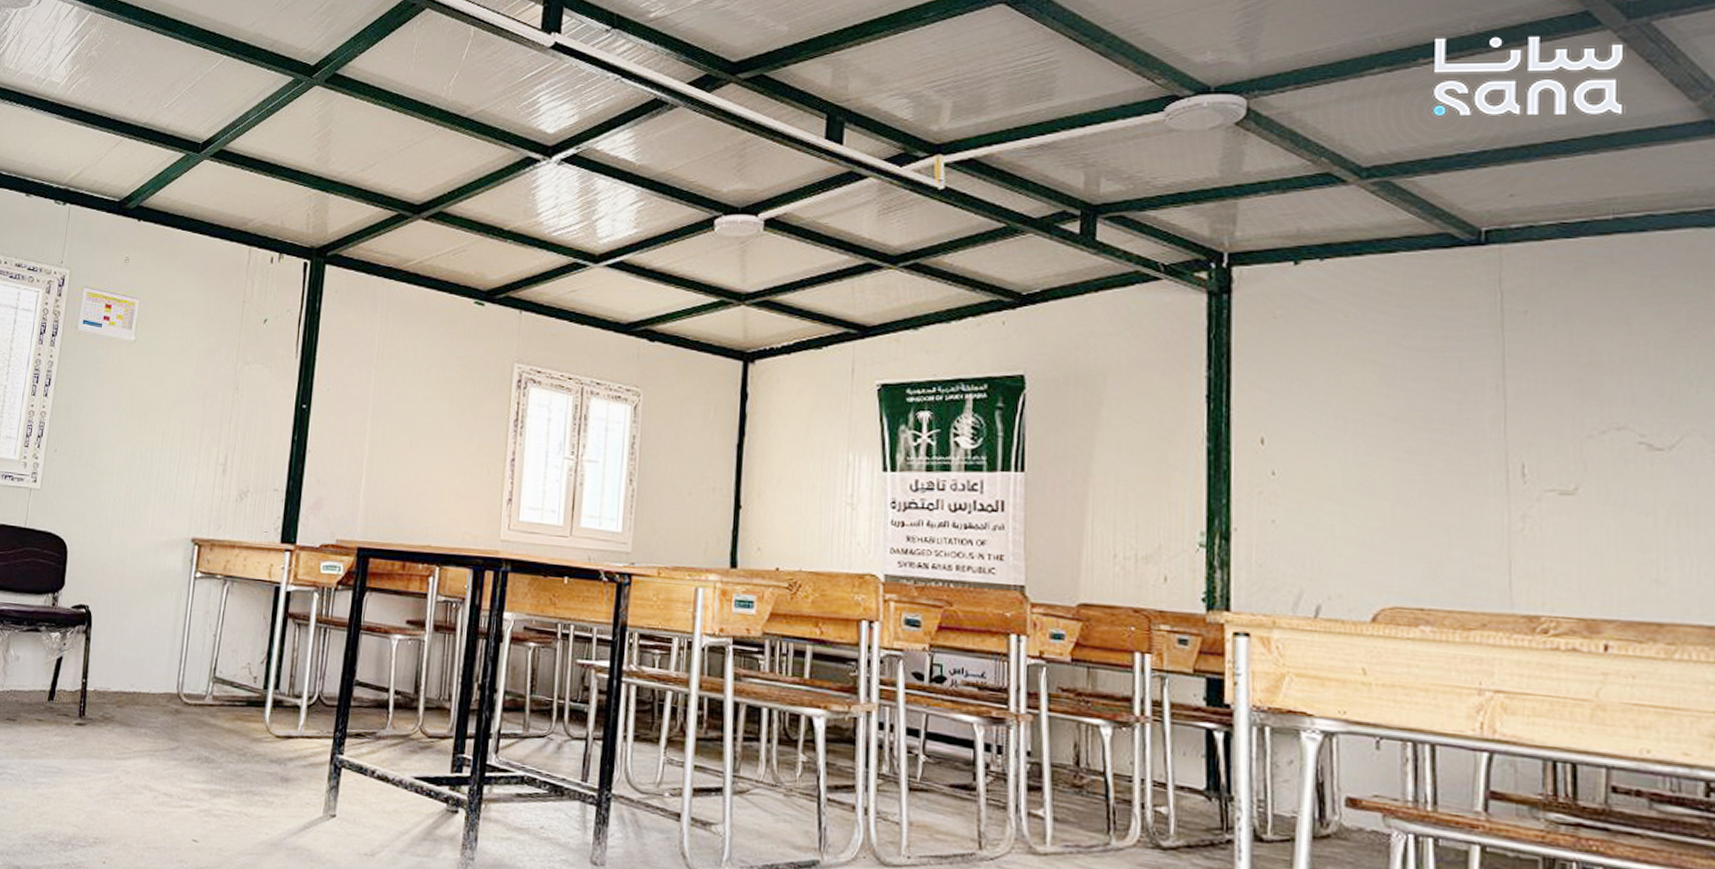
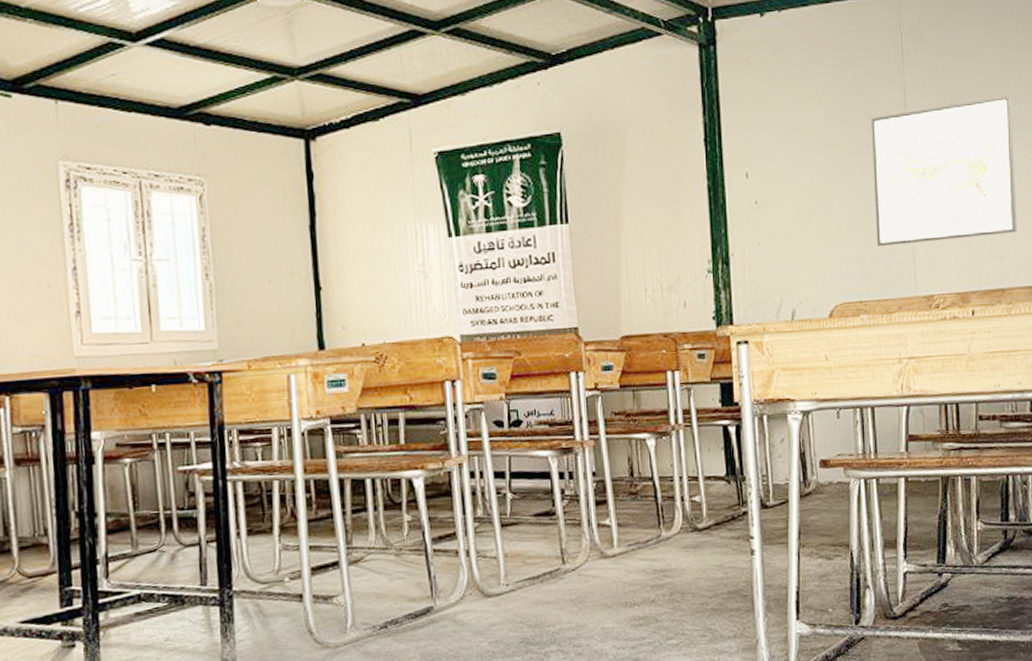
wall art: none [1448,375,1687,553] -> present [870,95,1017,246]

